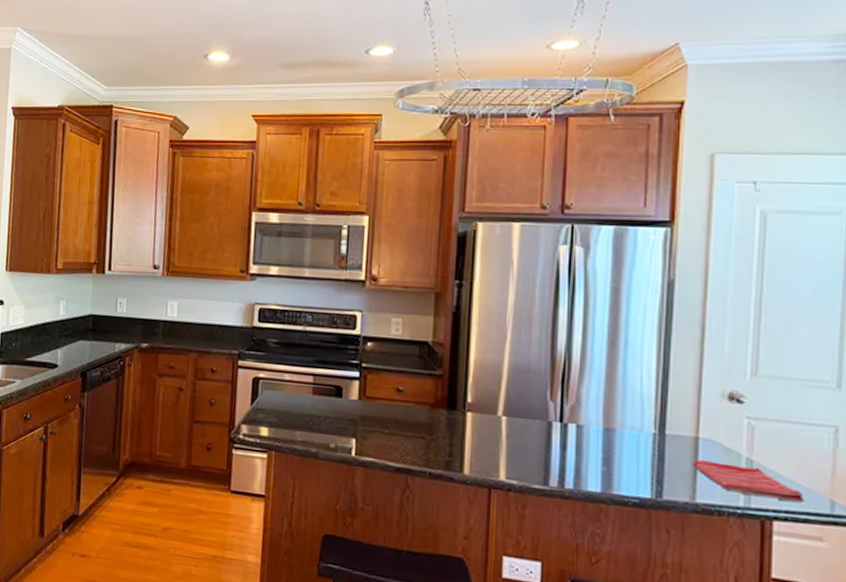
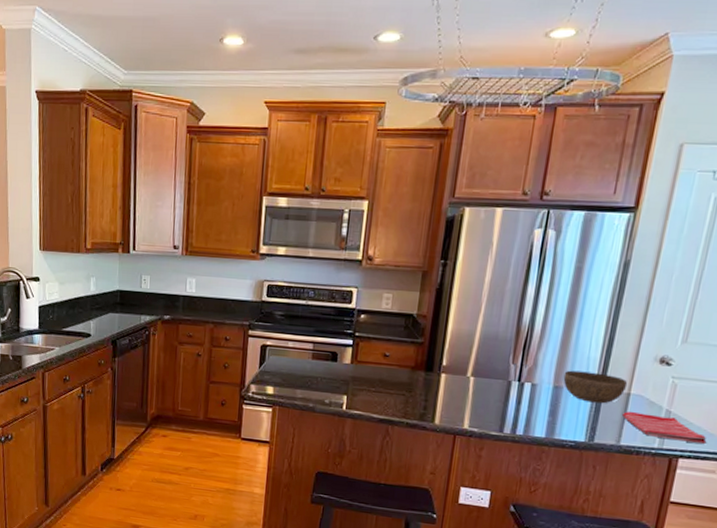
bowl: none [614,408,694,450] -> present [563,370,628,404]

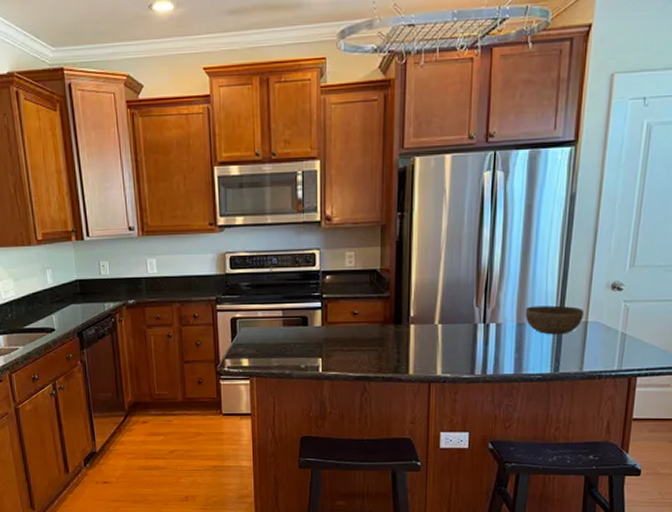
dish towel: present [622,412,707,445] -> none [582,339,660,362]

